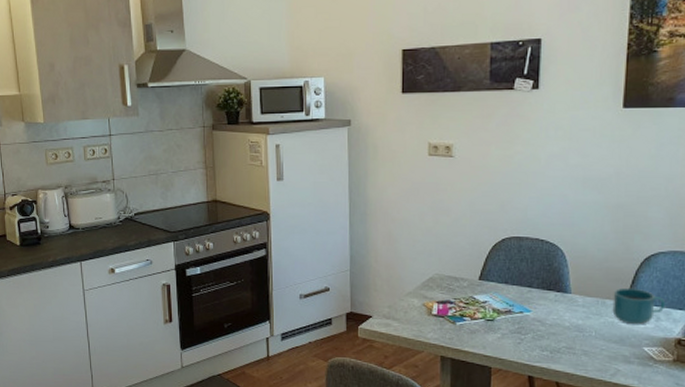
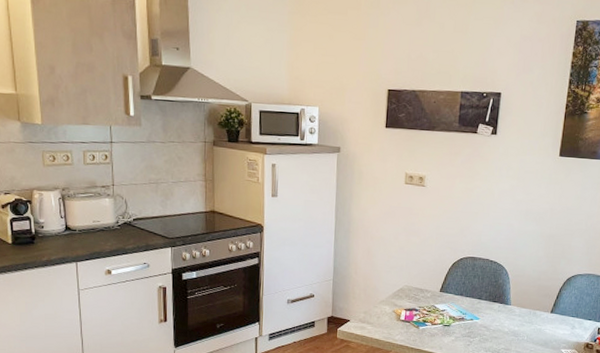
cup: present [612,287,665,324] -> none [540,301,579,331]

